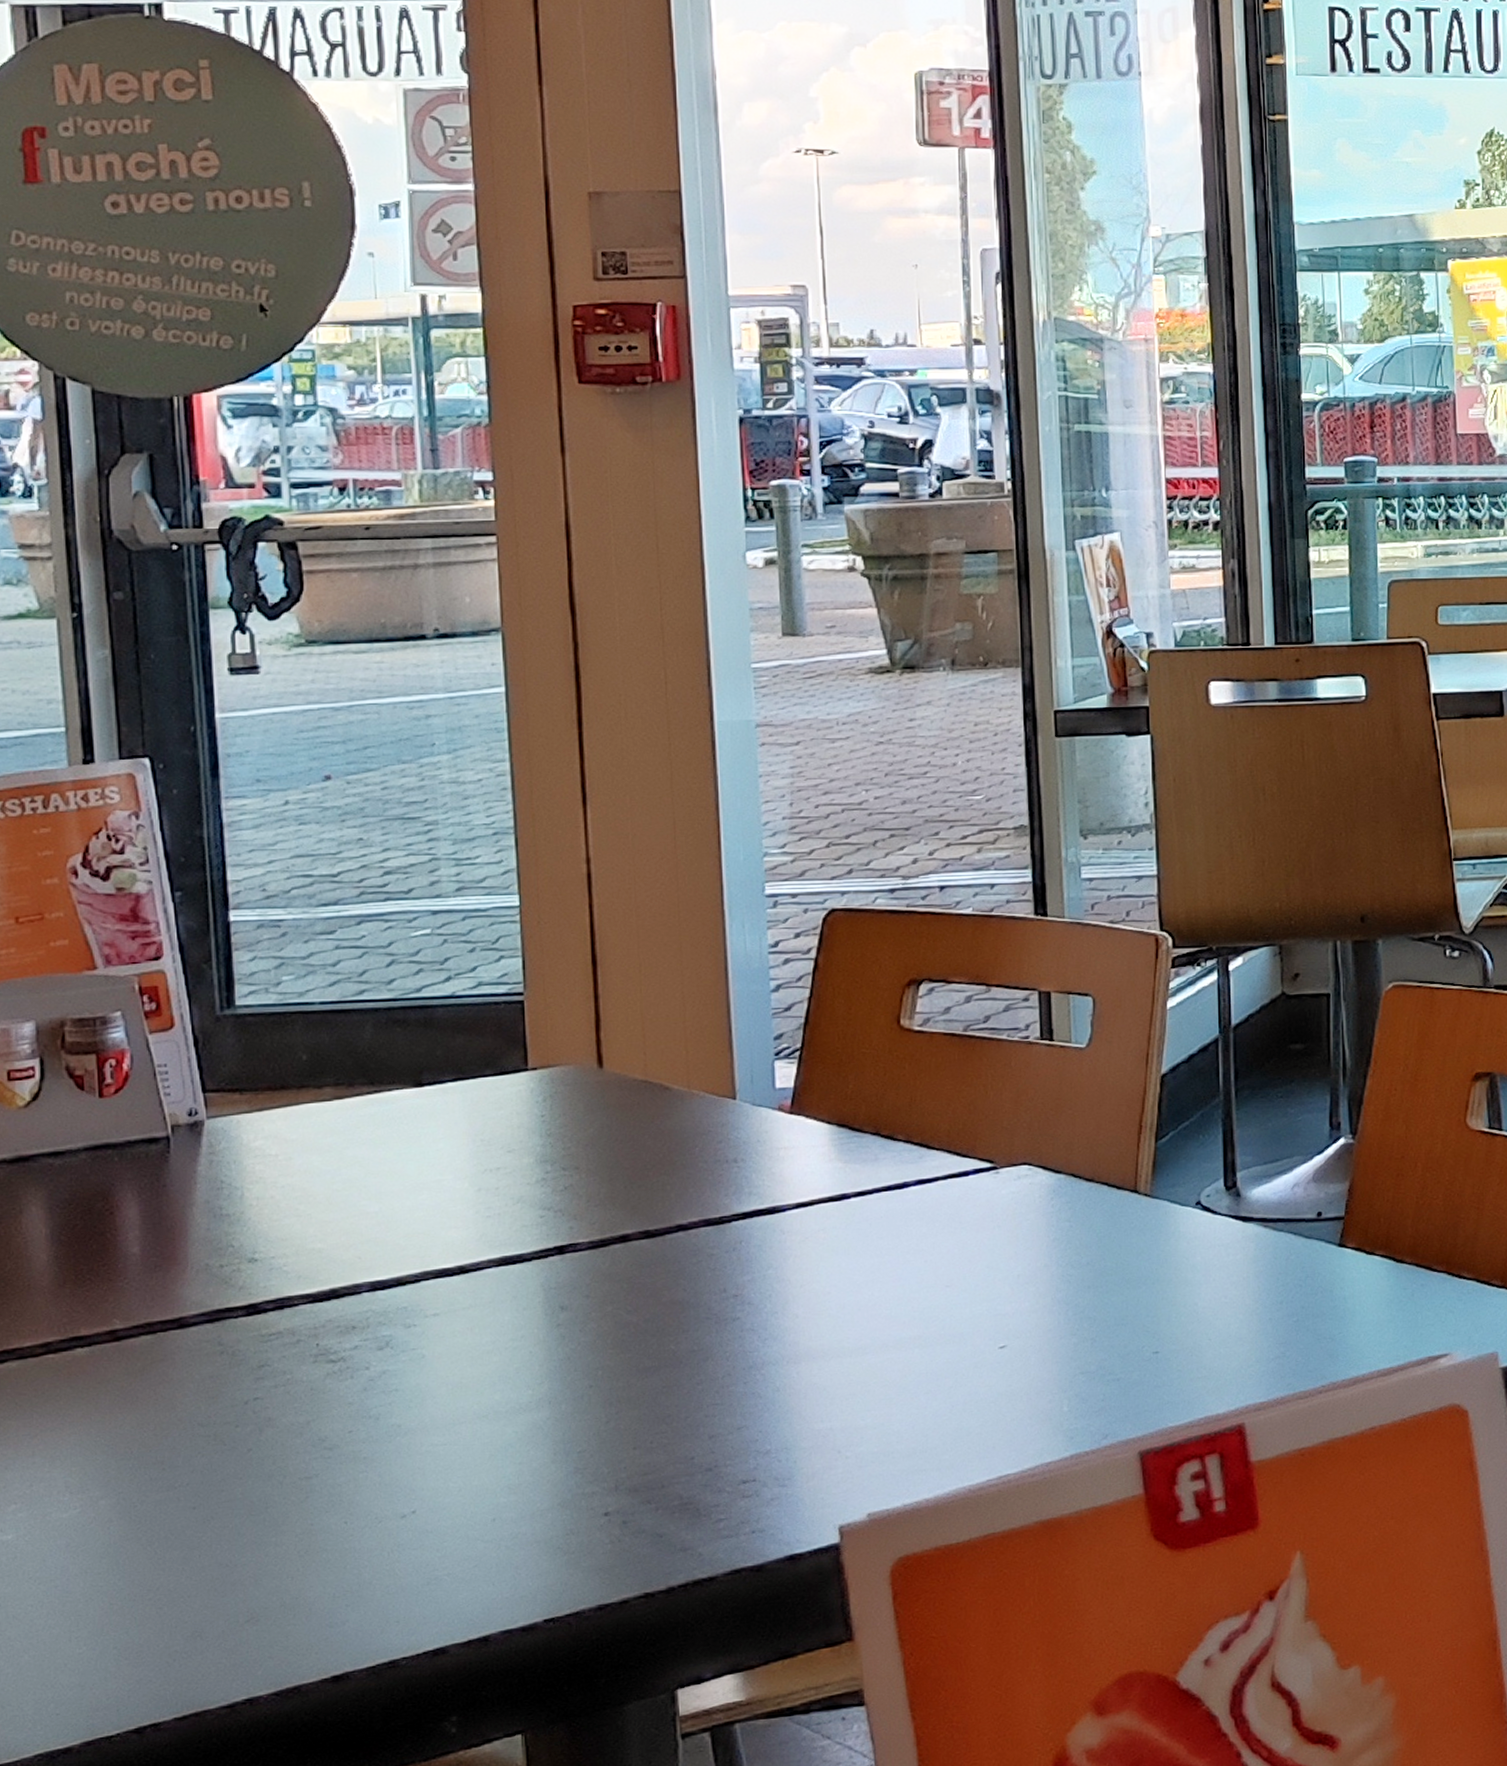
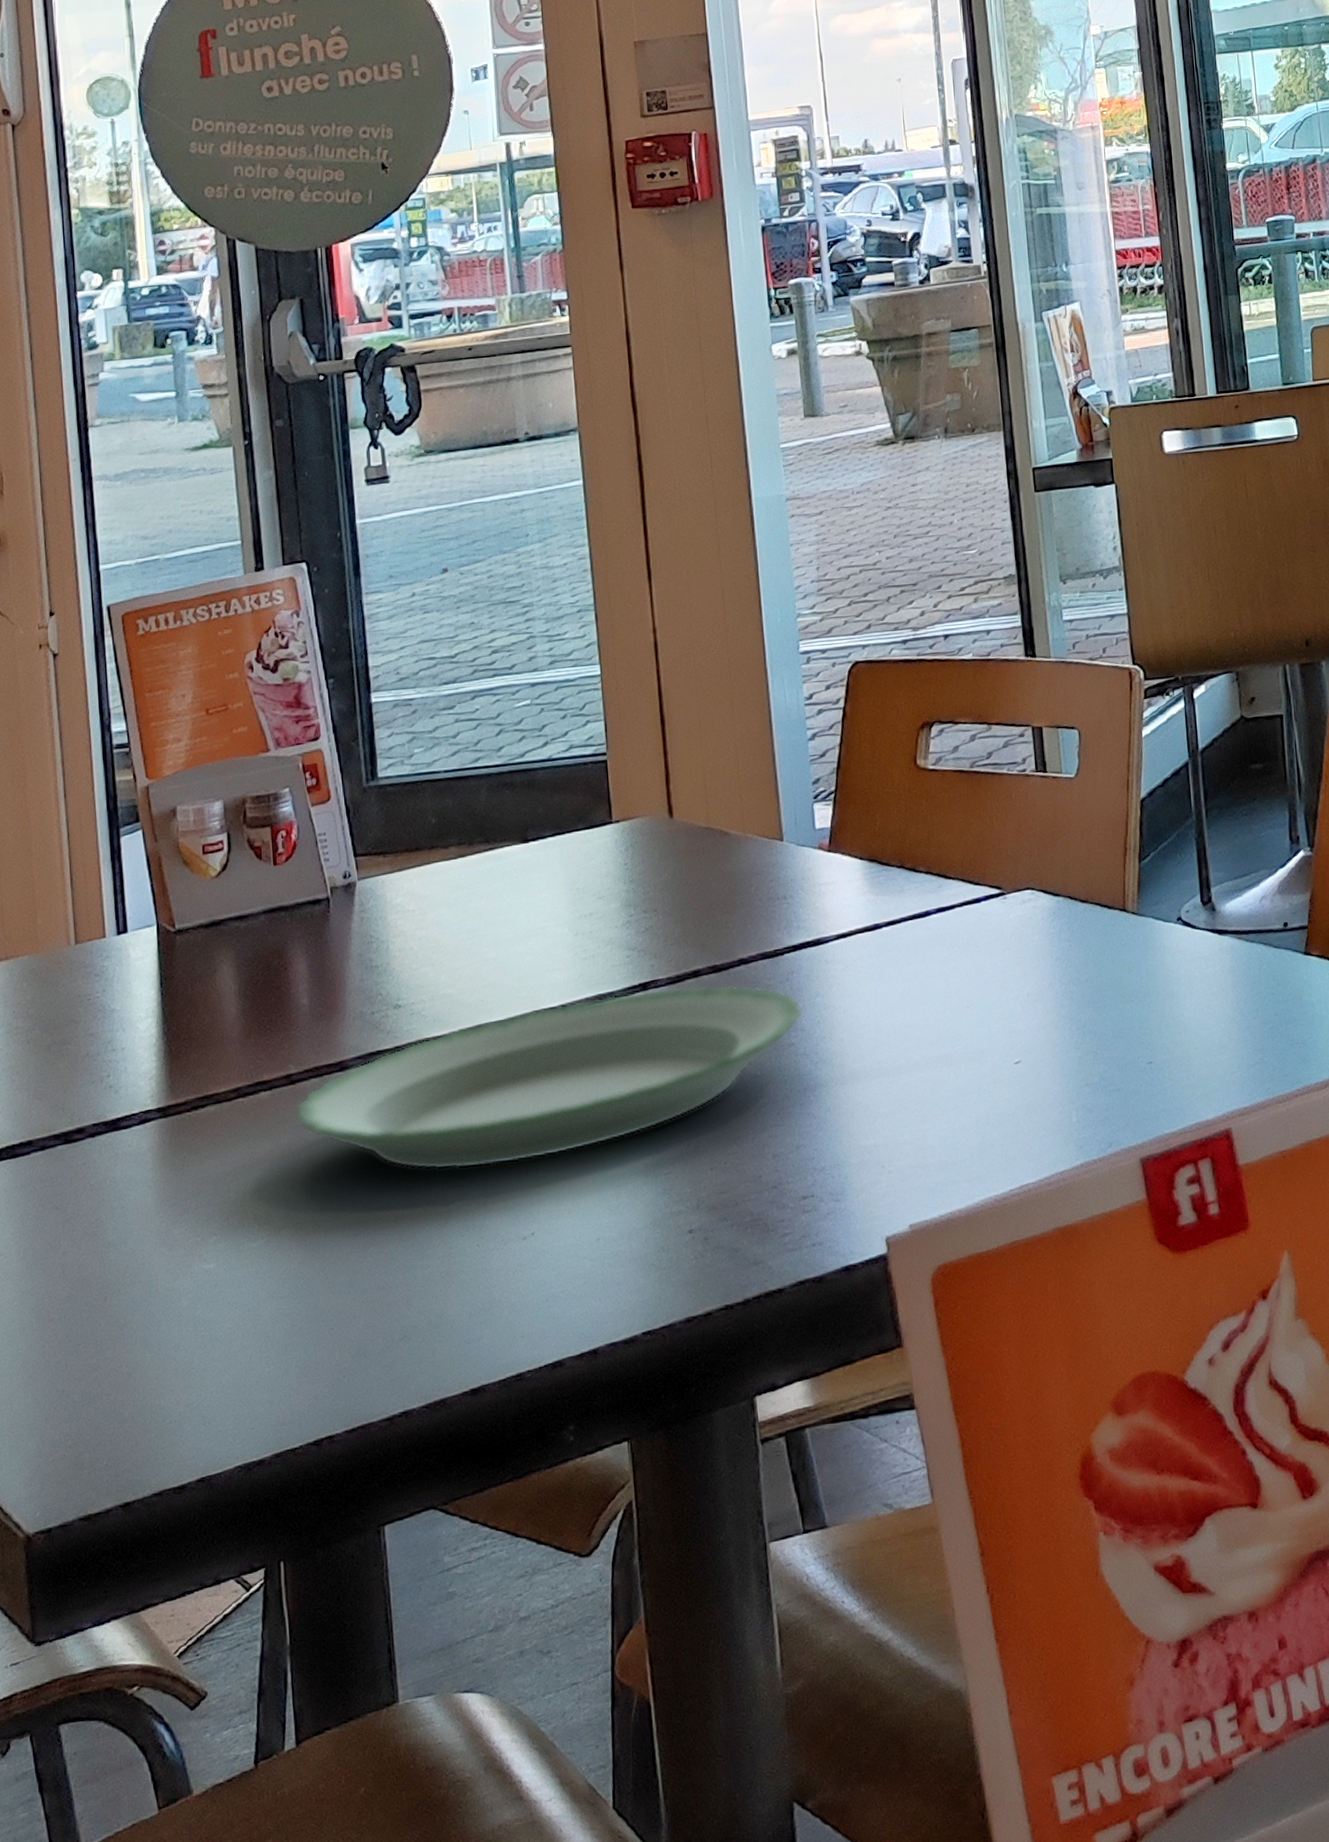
plate: none [119,1252,753,1440] -> present [294,984,804,1170]

